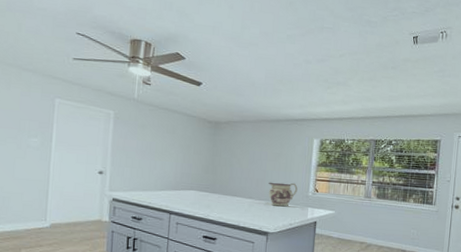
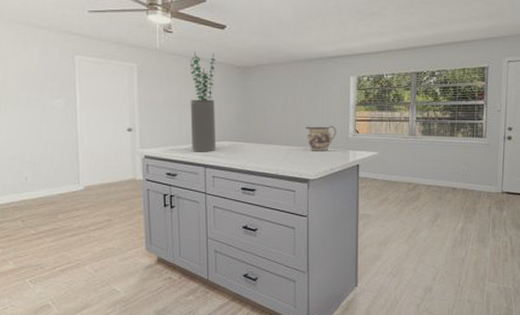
vase: none [159,105,189,200] -> present [190,52,217,152]

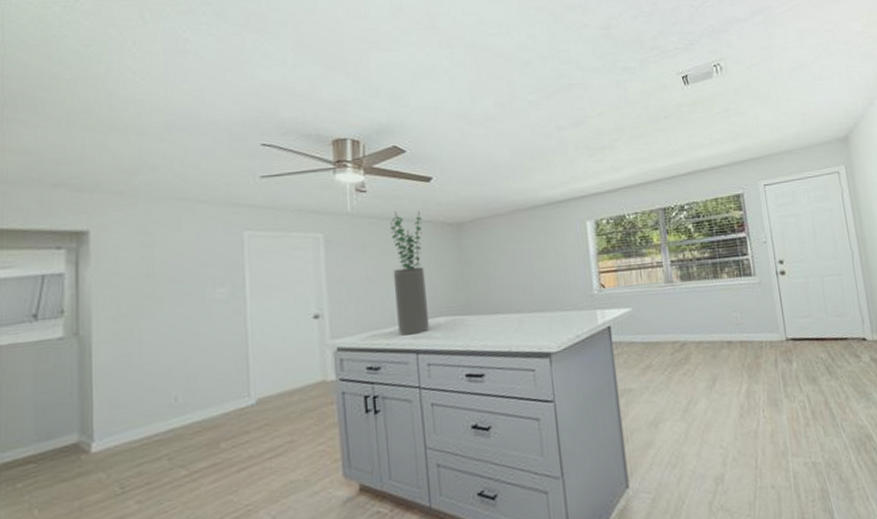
pitcher: present [305,125,337,151] -> none [539,281,579,317]

